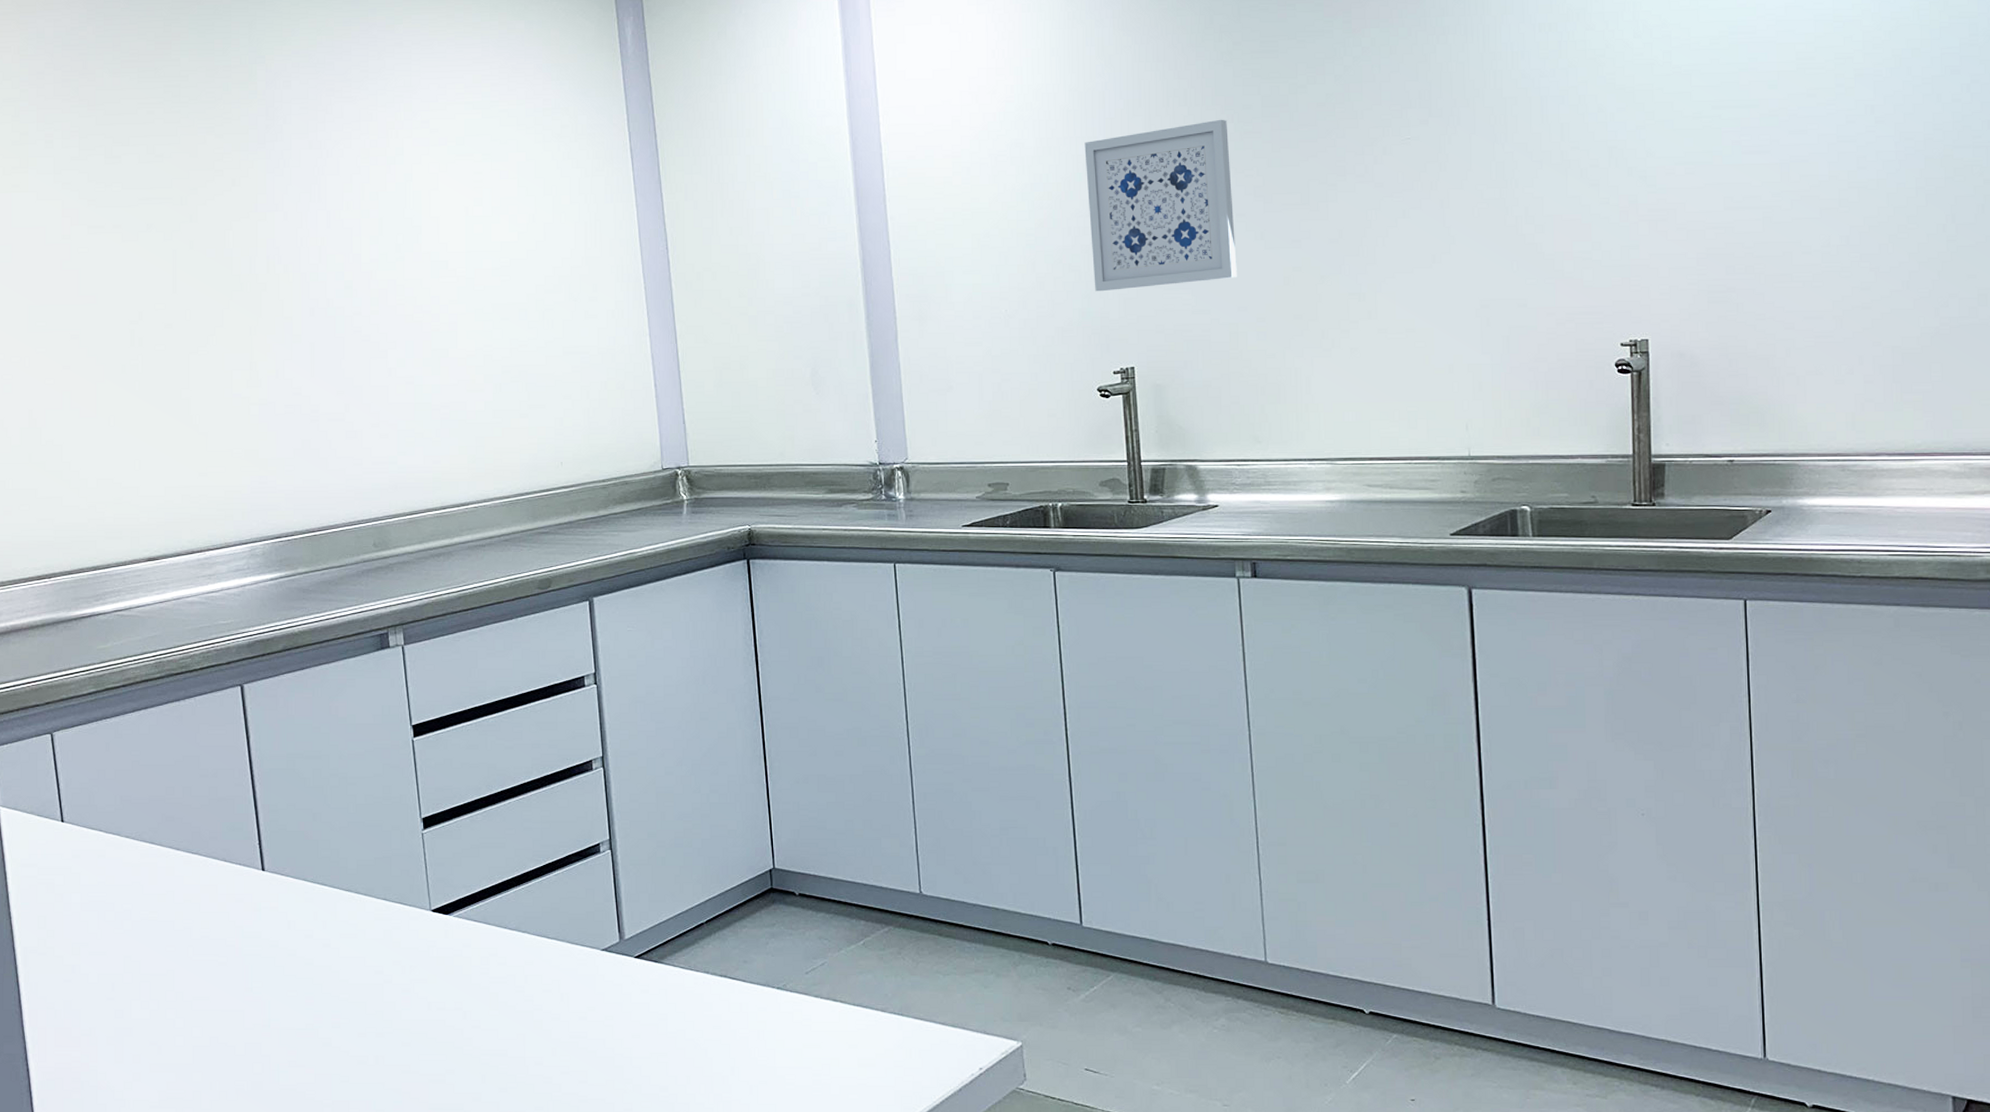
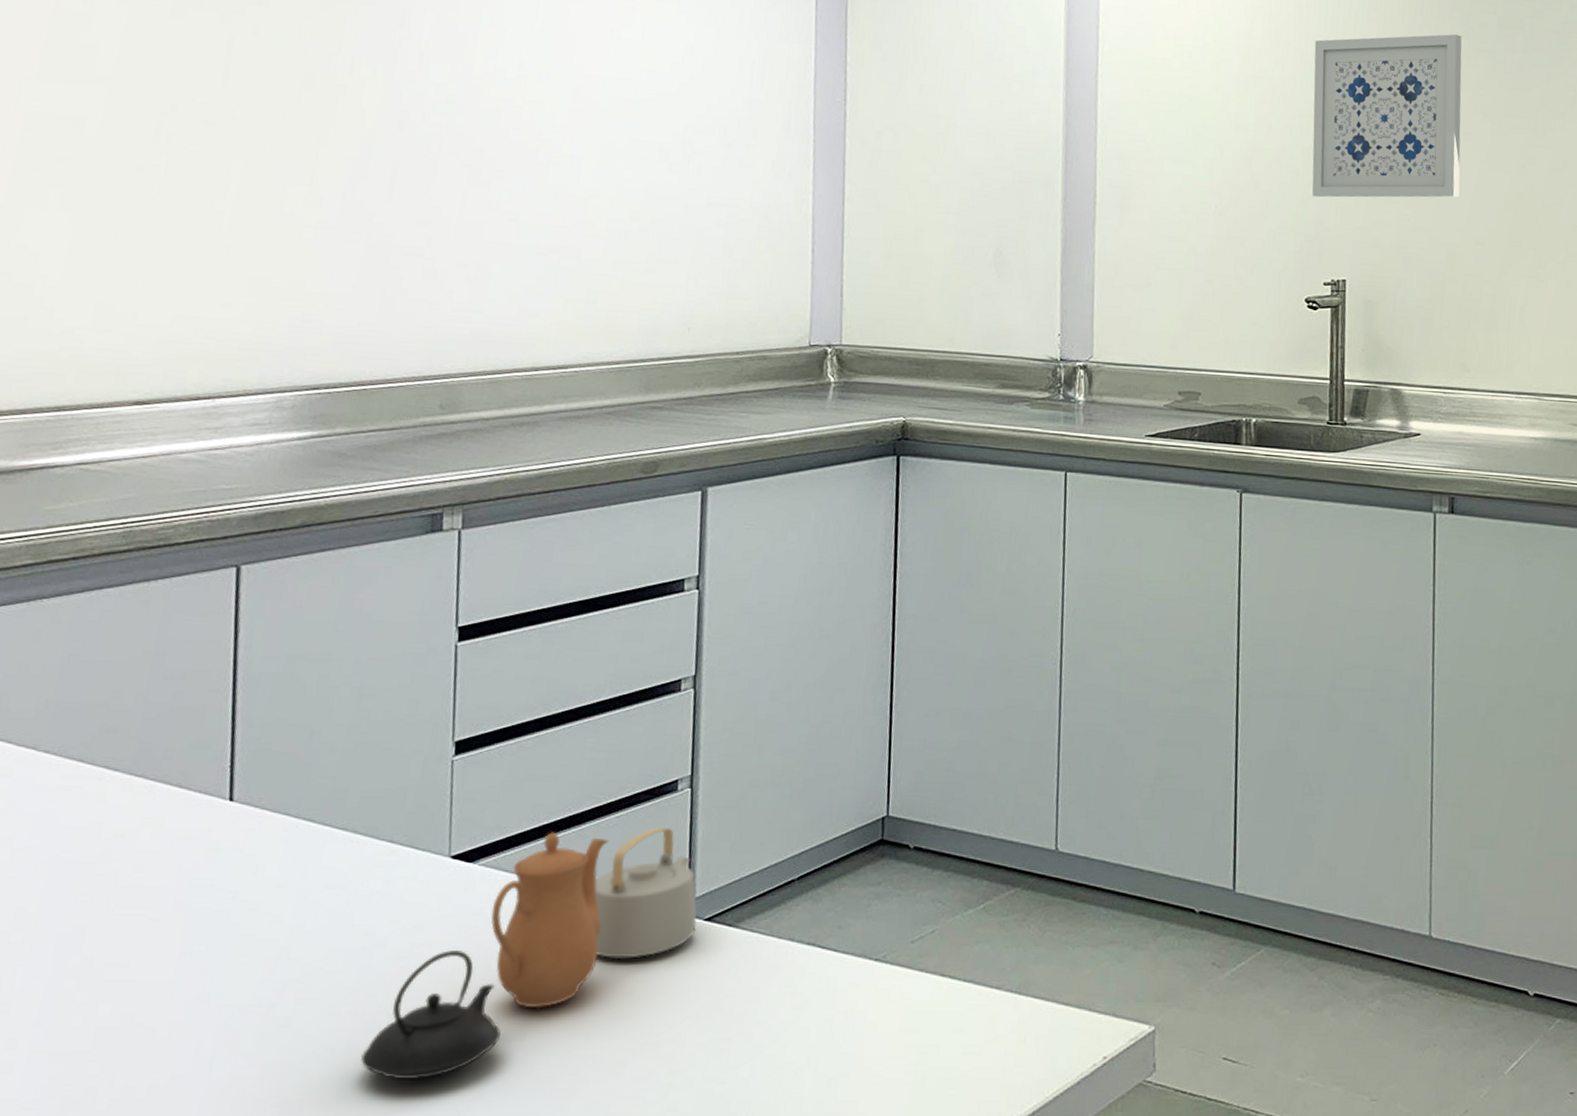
teapot: none [385,882,629,1086] -> present [360,826,697,1080]

